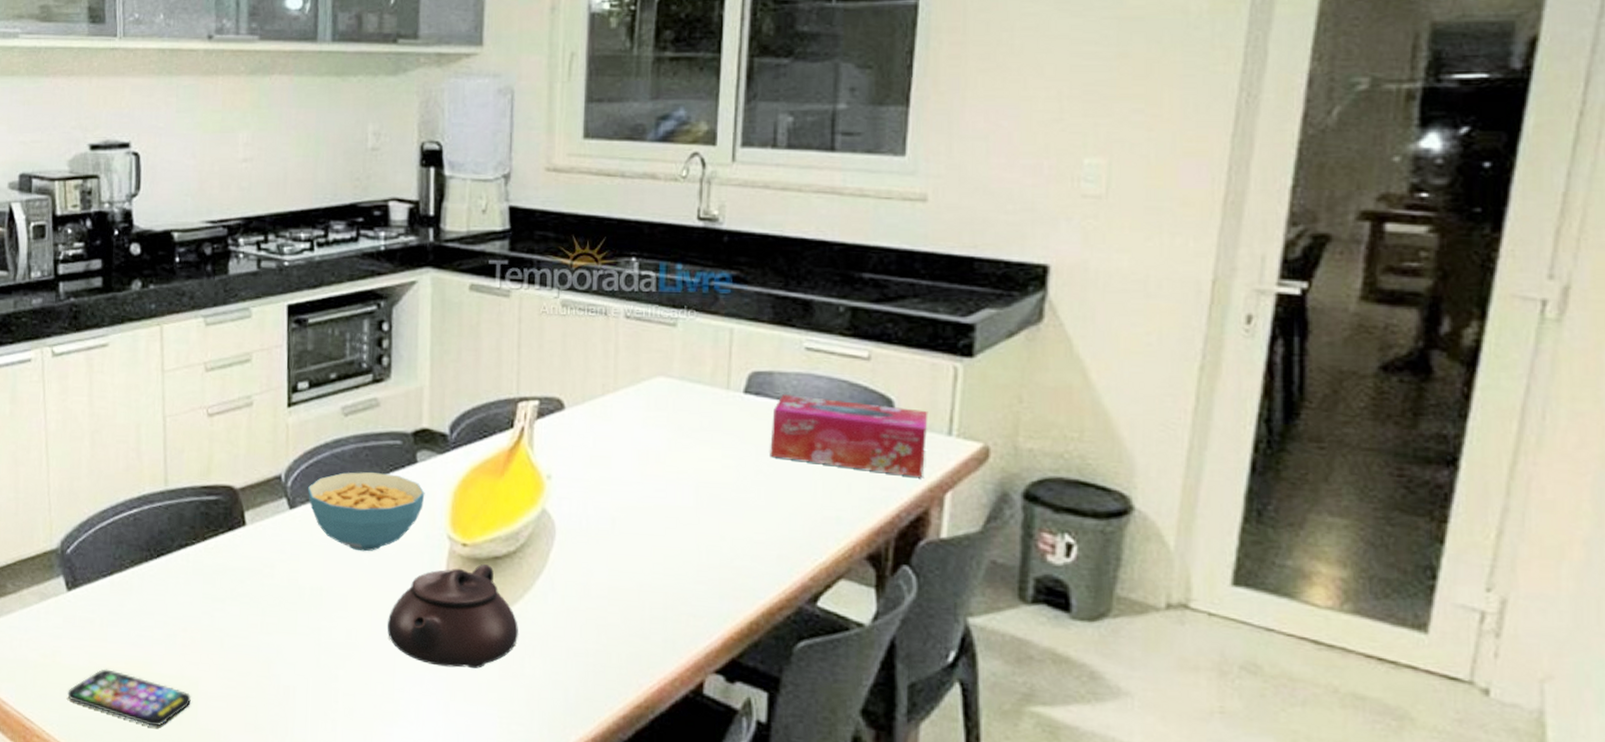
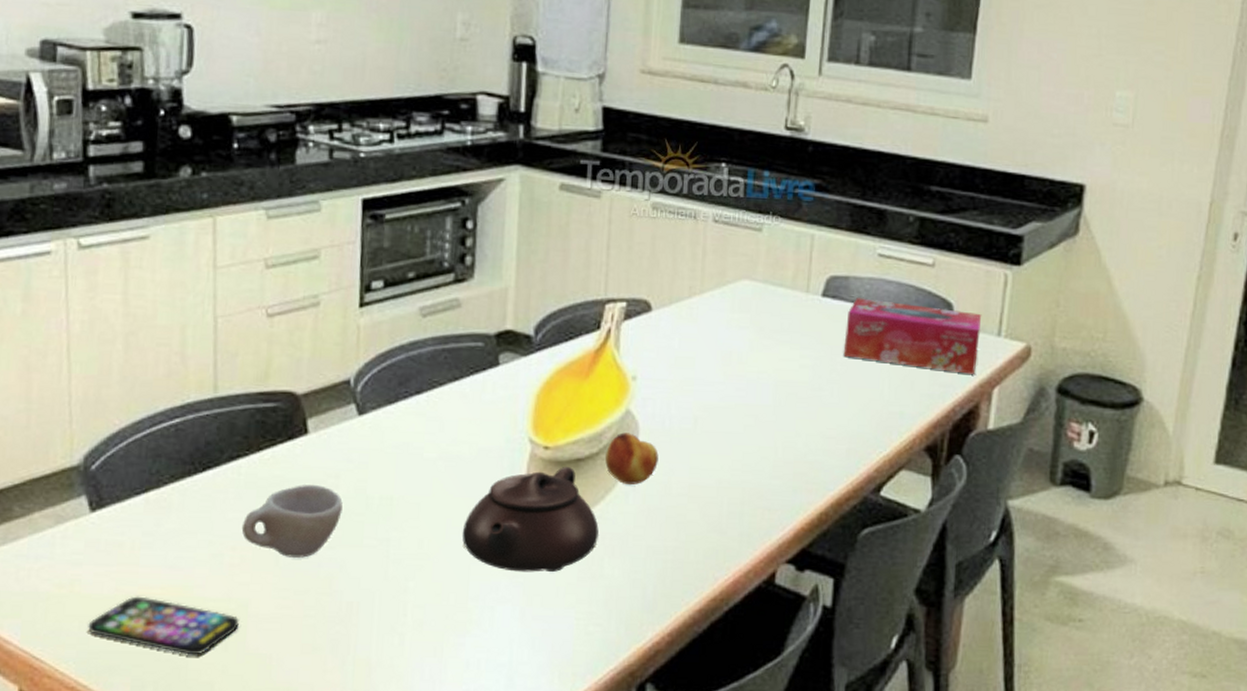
cup: none [191,573,278,642] -> present [241,485,343,559]
cereal bowl: present [307,471,425,552] -> none [379,374,507,458]
fruit: none [523,531,576,585] -> present [605,432,659,485]

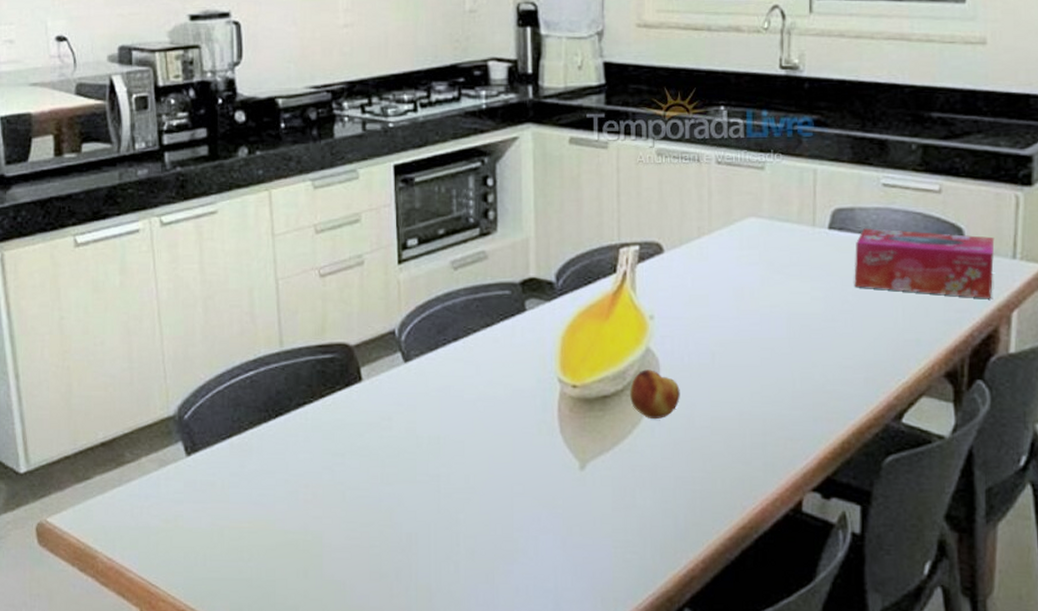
smartphone: present [88,596,239,655] -> none [192,529,315,582]
cup: present [241,485,343,559] -> none [312,427,396,494]
teapot: present [462,466,600,572] -> none [503,403,630,504]

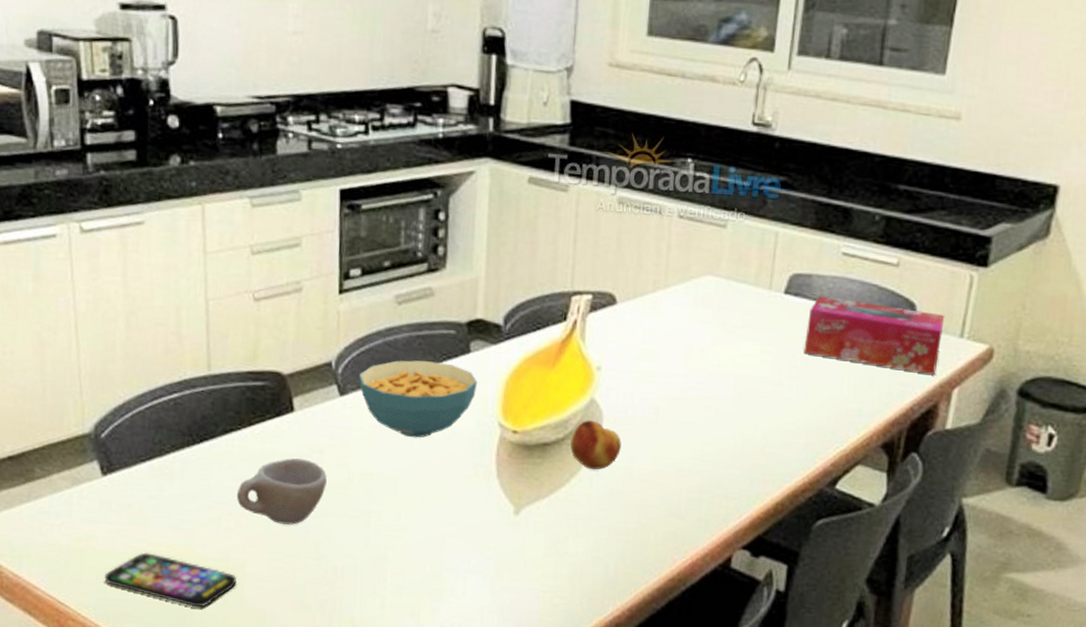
smartphone: none [192,529,315,582] -> present [104,552,237,607]
cup: none [312,427,396,494] -> present [236,458,327,525]
cereal bowl: none [421,322,535,399] -> present [358,360,478,438]

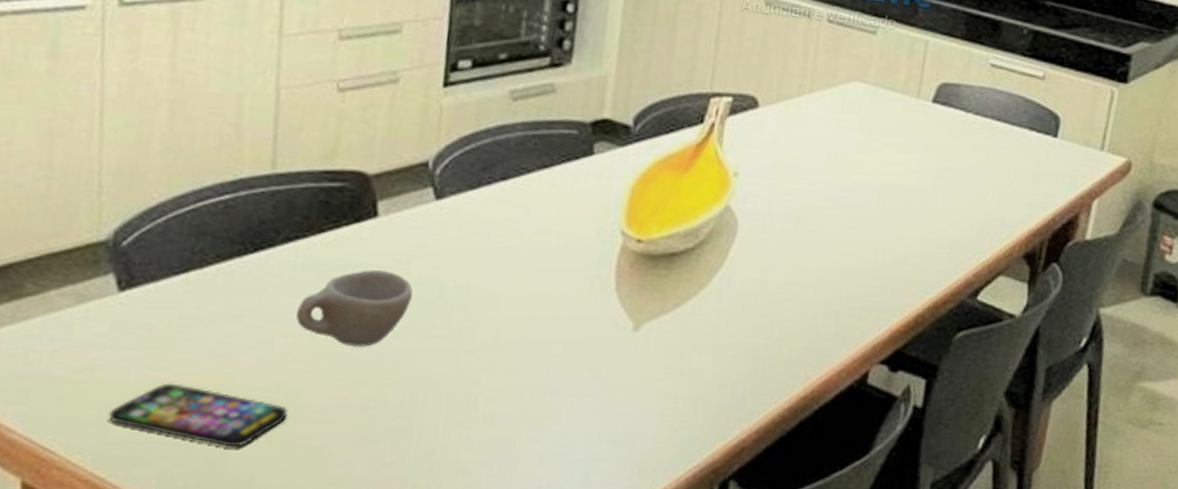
cereal bowl: present [358,360,478,438] -> none [460,161,600,247]
fruit: present [570,420,621,470] -> none [700,228,757,282]
tissue box: present [804,296,945,375] -> none [949,105,1087,186]

